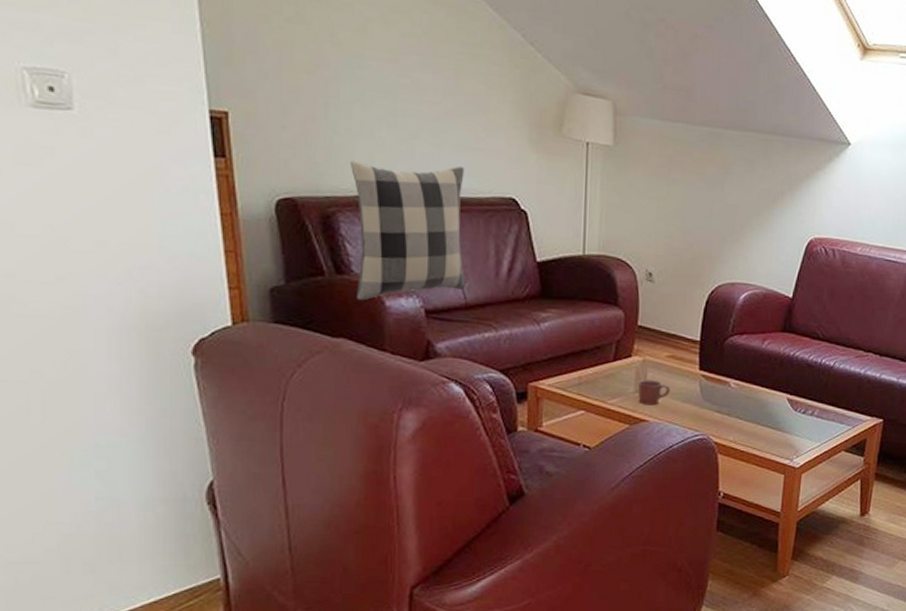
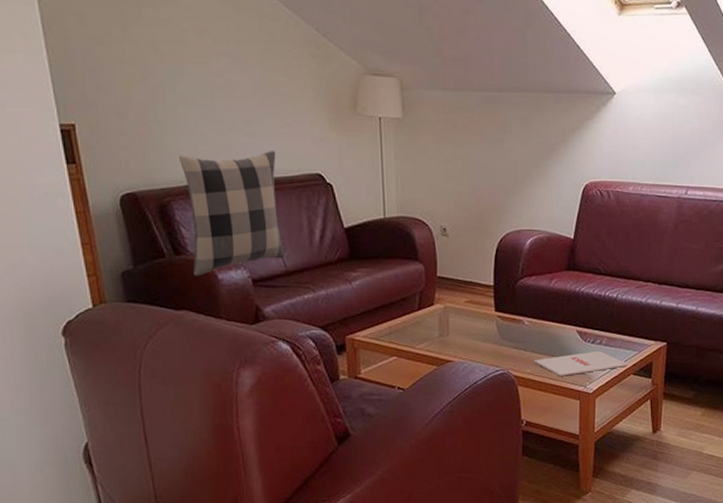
mug: present [638,380,670,404] -> none [442,324,471,346]
magazine: none [737,422,840,447] -> present [534,350,628,377]

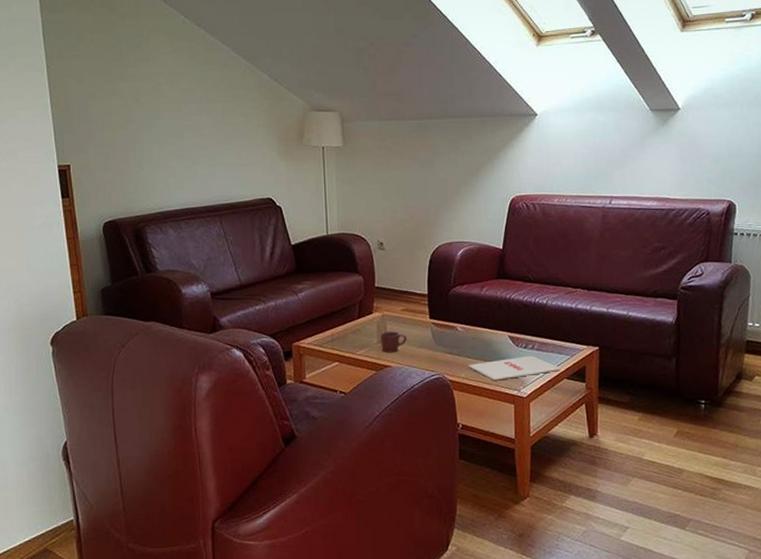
pillow: present [179,150,285,277] -> none [153,179,240,291]
mug: none [442,324,471,346] -> present [380,331,407,352]

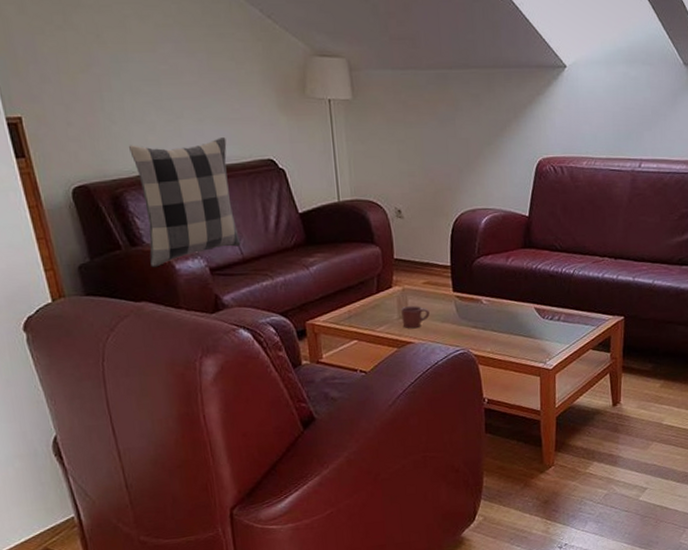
pillow: none [153,179,240,291] -> present [129,136,241,268]
magazine: present [468,355,561,381] -> none [493,327,586,354]

